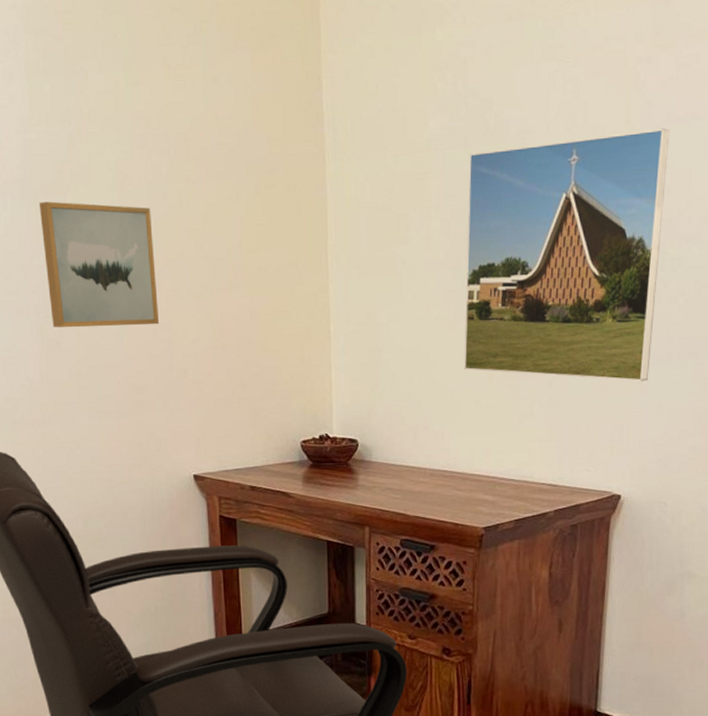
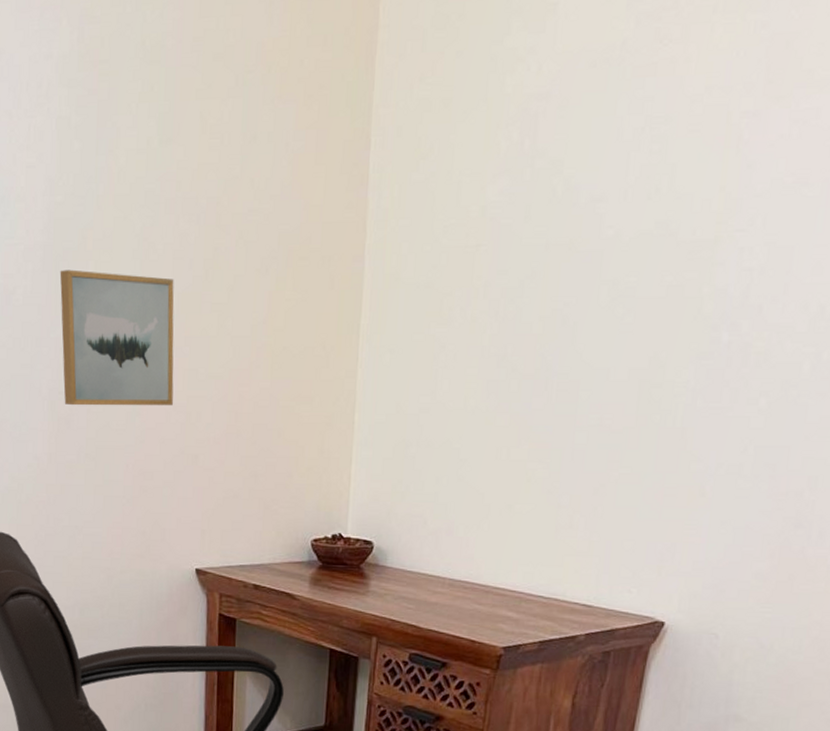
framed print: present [464,128,670,382] -> none [499,197,773,494]

